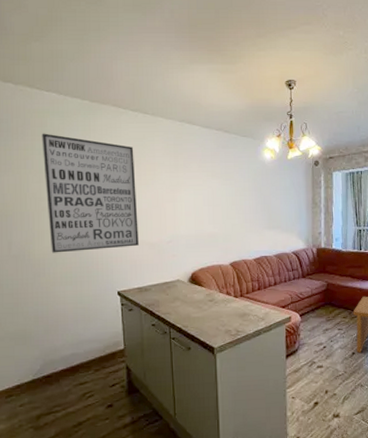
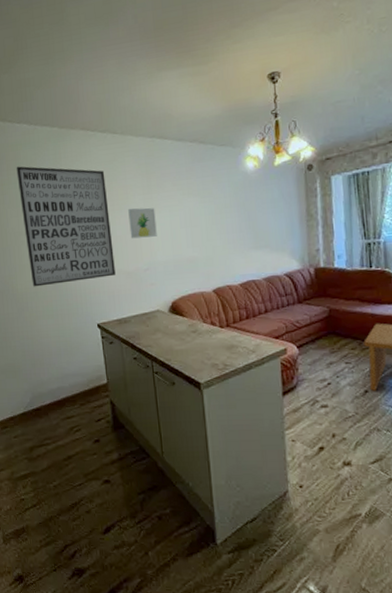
wall art: none [155,184,181,212] -> present [128,208,157,239]

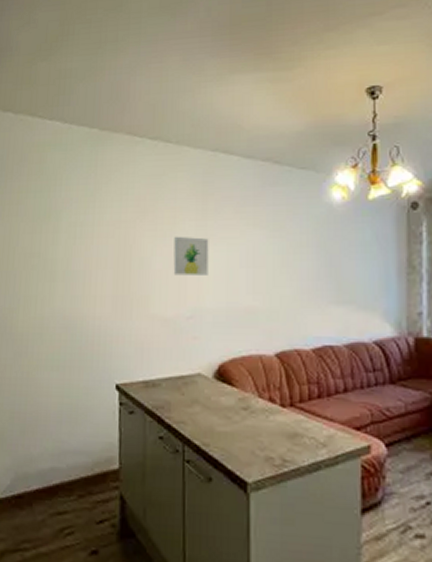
wall art: present [16,166,116,287] -> none [37,171,150,326]

